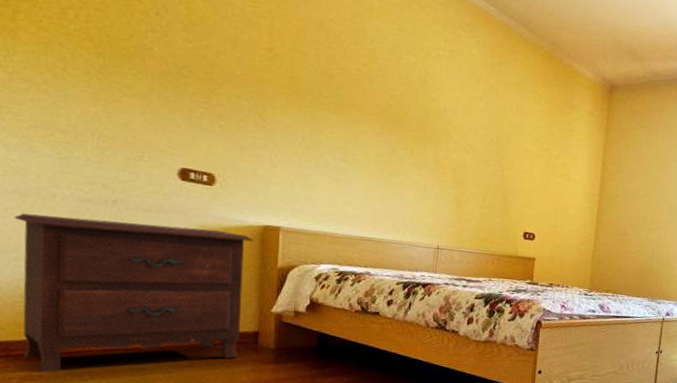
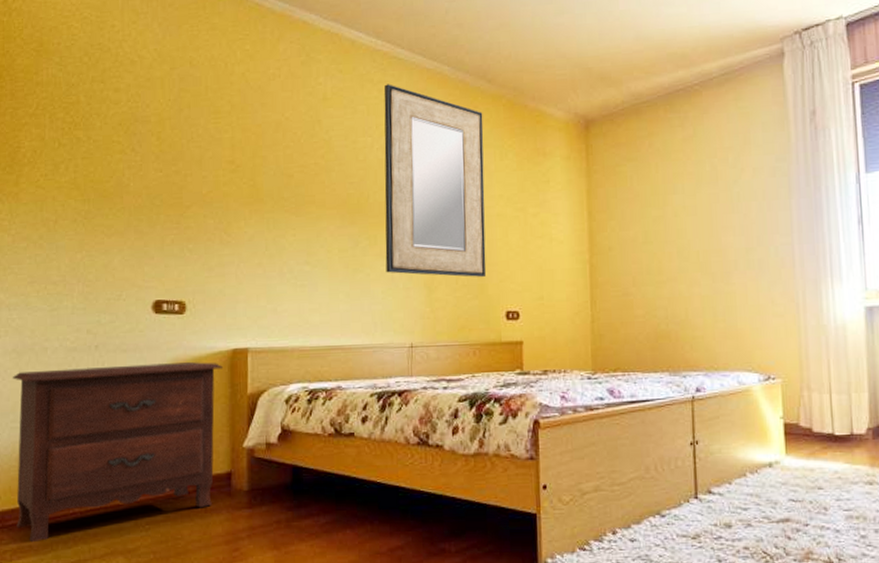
home mirror: none [420,10,522,200] -> present [383,84,487,277]

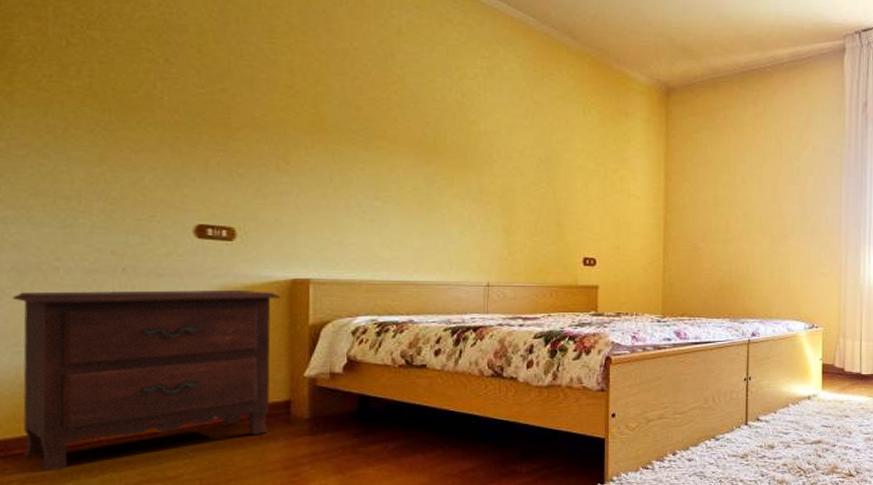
home mirror: present [383,84,487,277] -> none [462,27,567,224]

